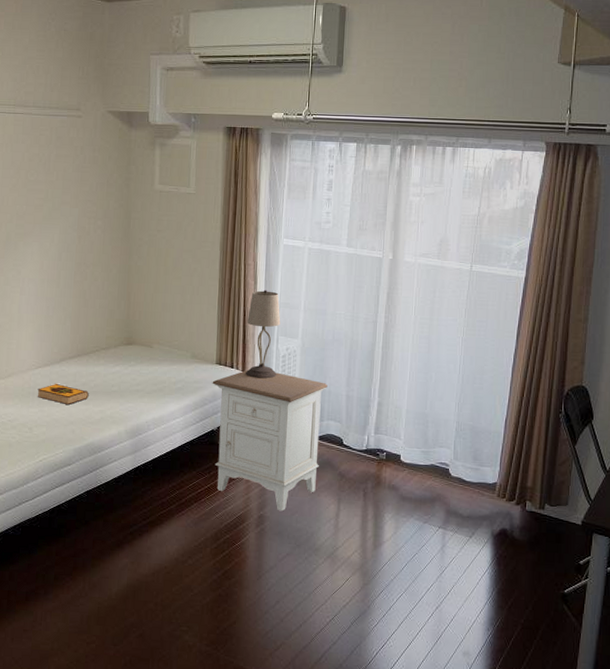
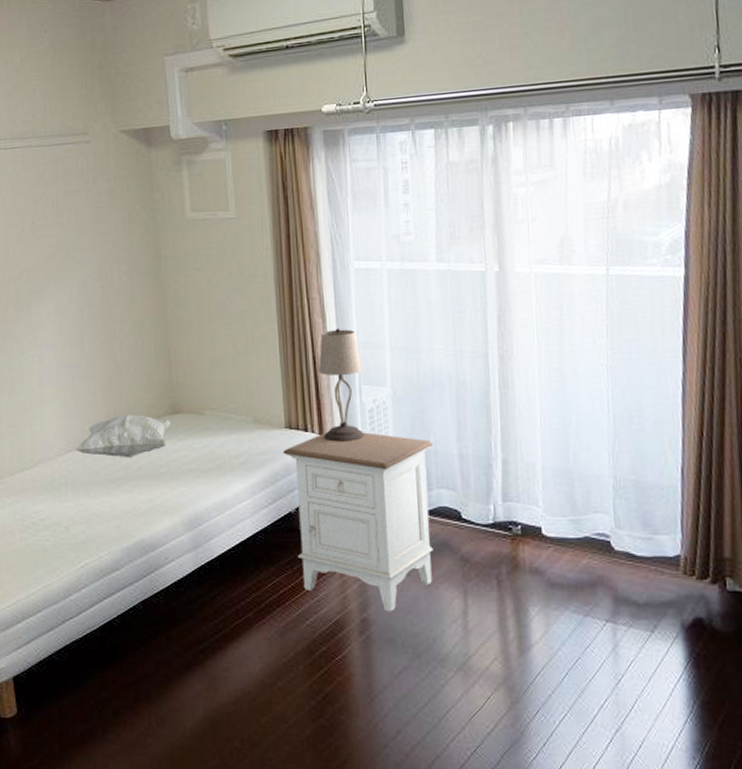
hardback book: present [37,383,89,405] -> none [70,469,132,496]
decorative pillow: none [44,342,126,377] -> present [76,415,172,458]

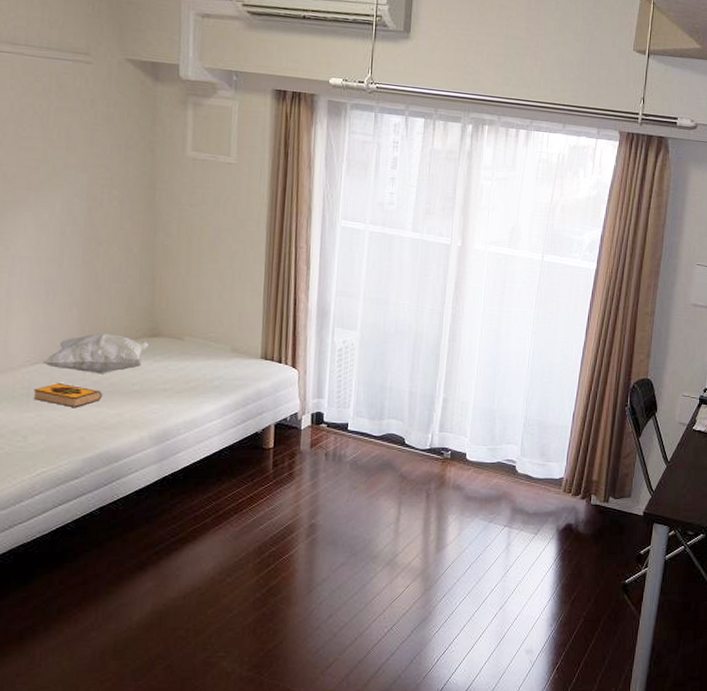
hardback book: none [70,469,132,496] -> present [33,382,102,408]
nightstand: present [283,432,433,612] -> none [256,364,389,519]
table lamp: present [319,328,365,442] -> none [296,276,337,375]

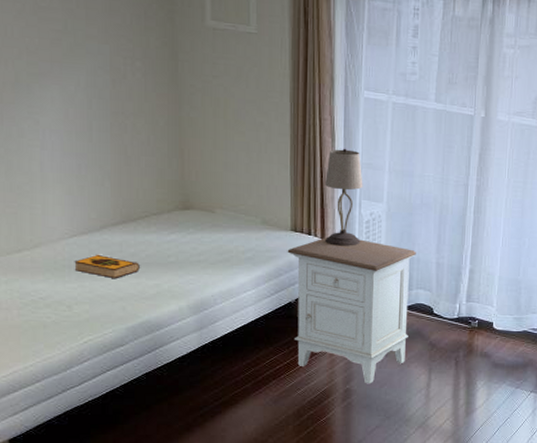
decorative pillow: present [43,333,150,374] -> none [81,206,183,246]
nightstand: none [256,364,389,519] -> present [287,236,416,384]
table lamp: none [296,276,337,375] -> present [325,148,363,246]

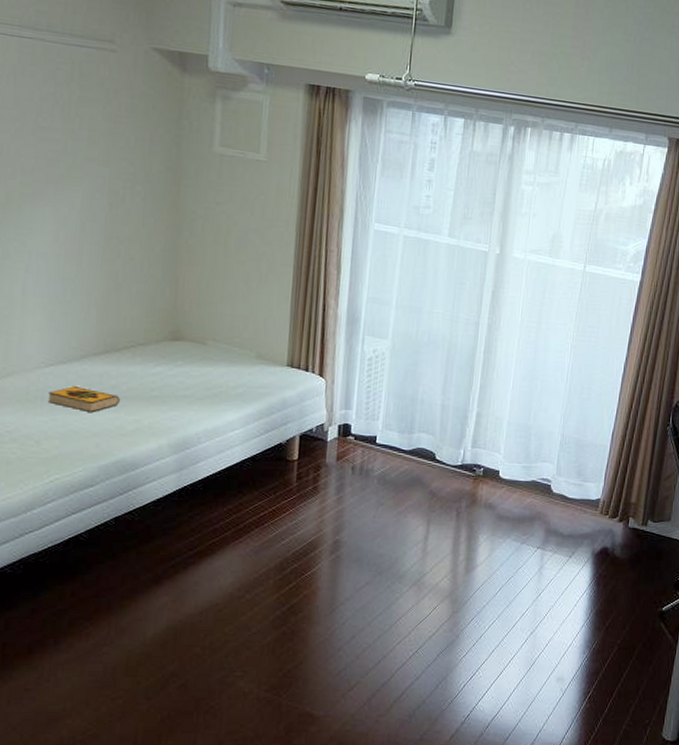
nightstand: present [287,236,416,384] -> none [281,373,420,536]
table lamp: present [325,148,363,246] -> none [323,281,368,385]

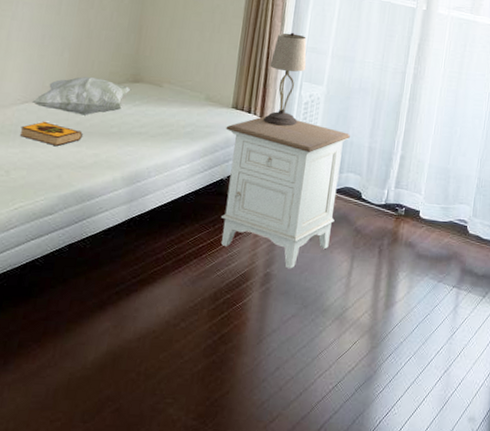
decorative pillow: none [59,335,171,378] -> present [32,77,131,116]
nightstand: none [281,373,420,536] -> present [220,115,350,269]
table lamp: none [323,281,368,385] -> present [264,32,307,127]

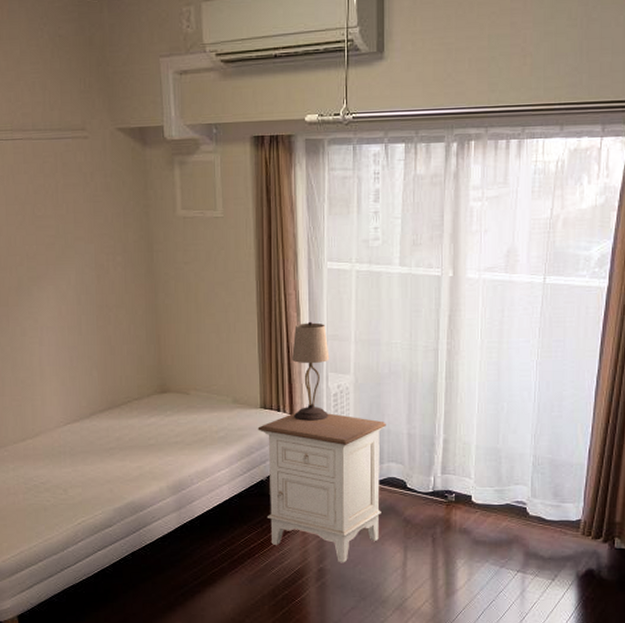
hardback book: present [19,121,83,147] -> none [68,439,124,463]
decorative pillow: present [32,77,131,116] -> none [74,393,161,431]

